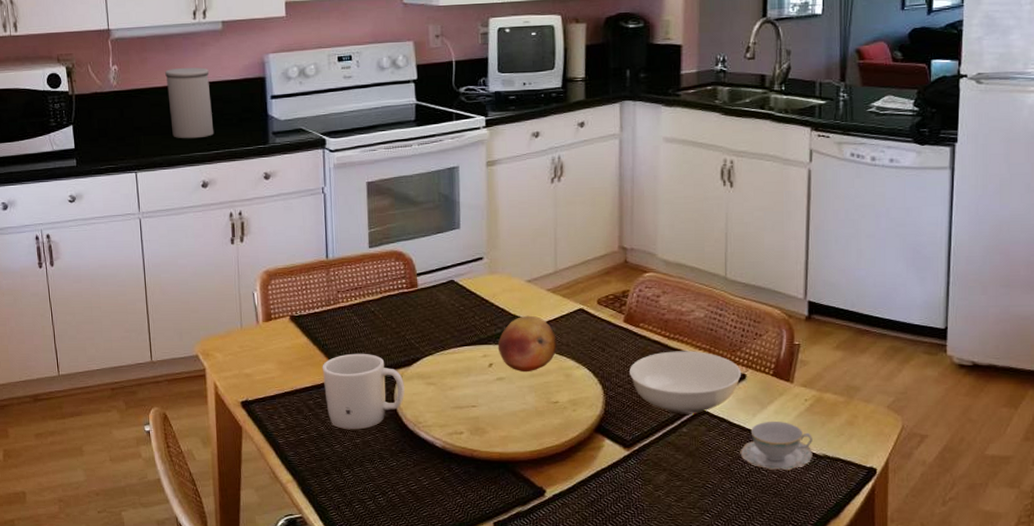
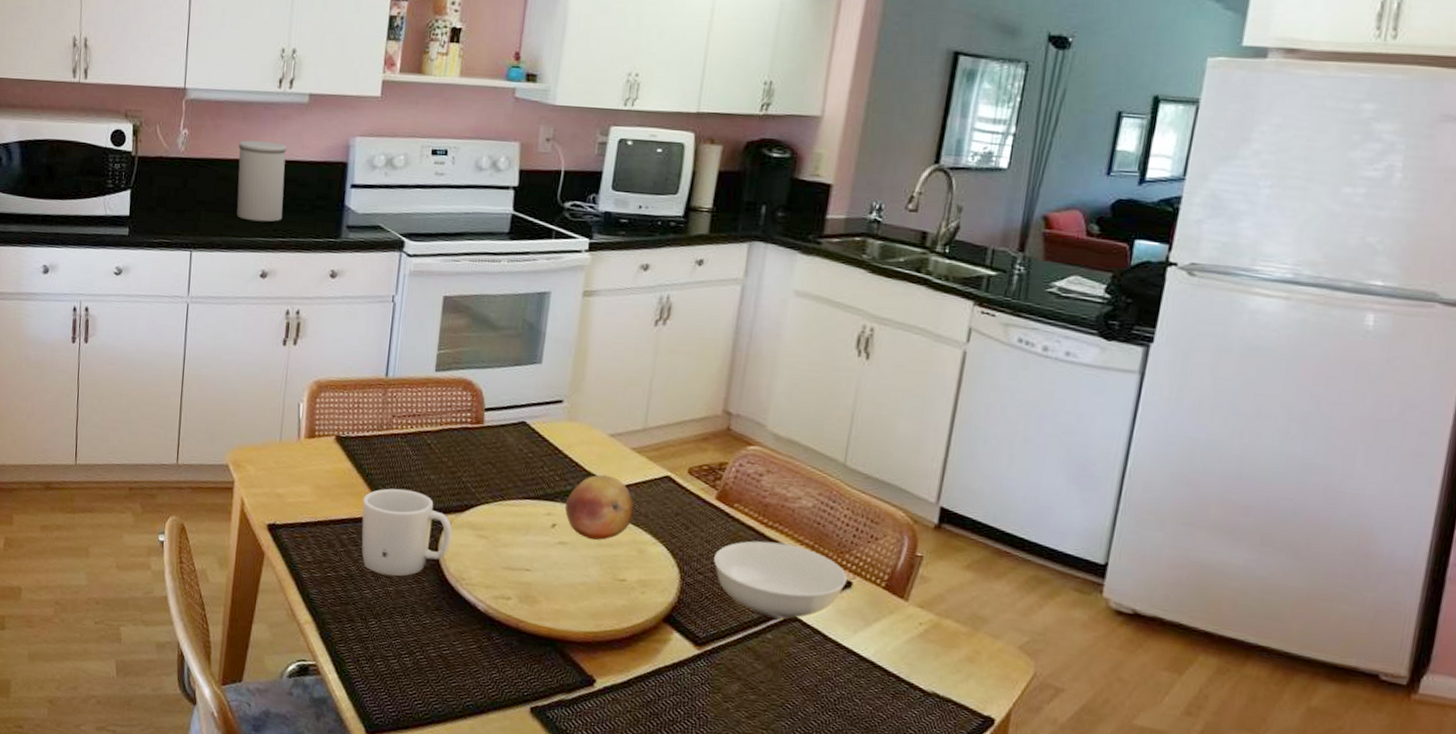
teacup: present [740,421,813,471] -> none [831,641,922,704]

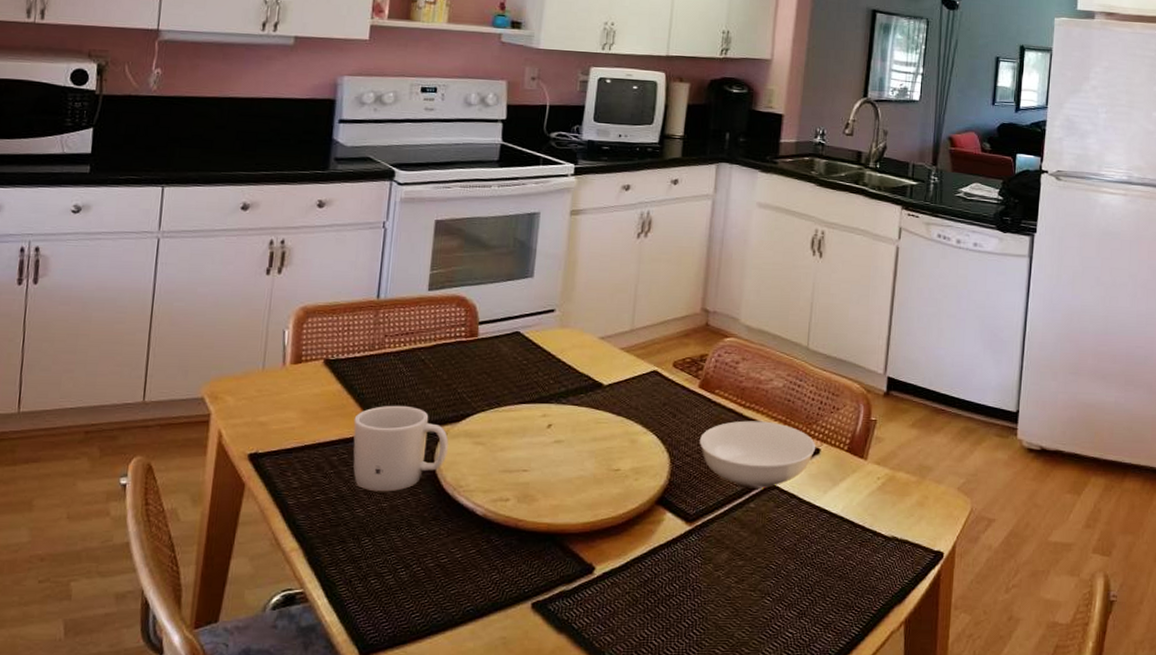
canister: present [237,140,286,222] -> none [215,79,270,157]
fruit: present [564,474,635,541] -> none [559,374,625,436]

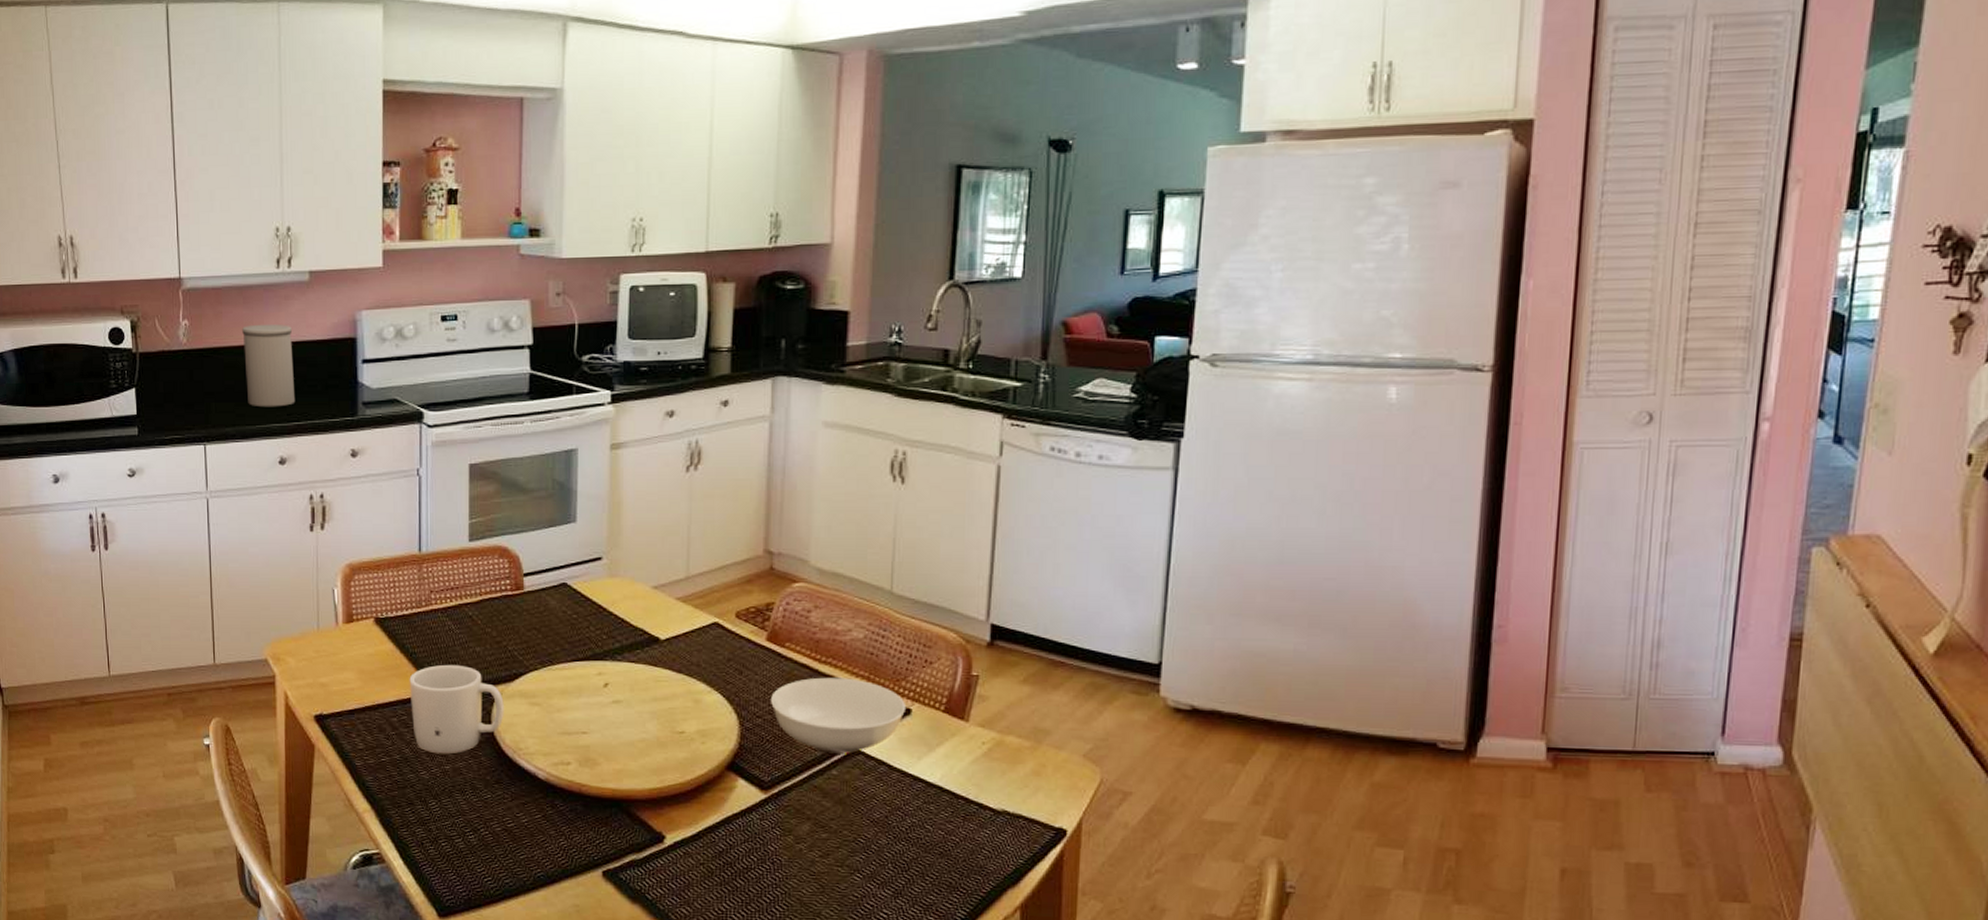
canister: none [215,79,270,157] -> present [242,324,296,408]

